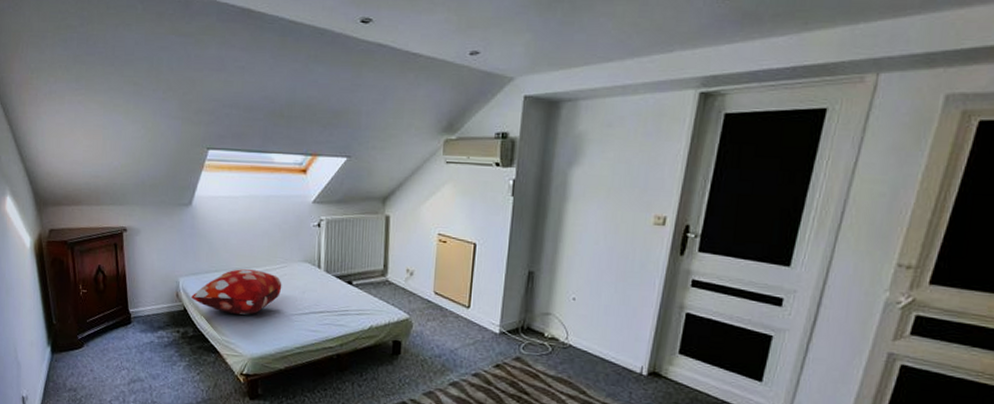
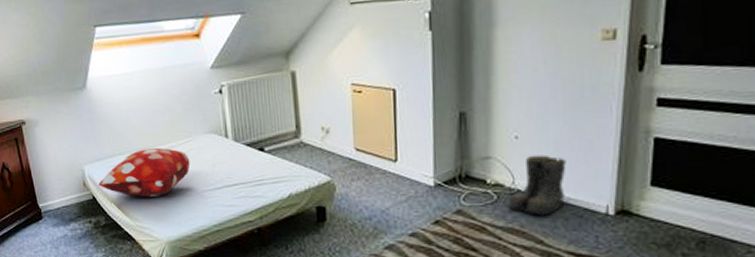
boots: none [560,316,613,370] -> present [508,154,566,215]

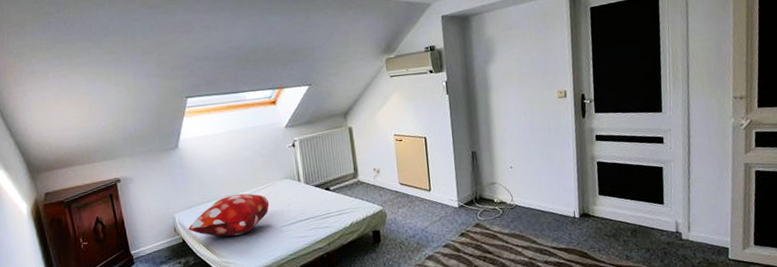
boots: present [508,154,566,215] -> none [510,178,548,223]

